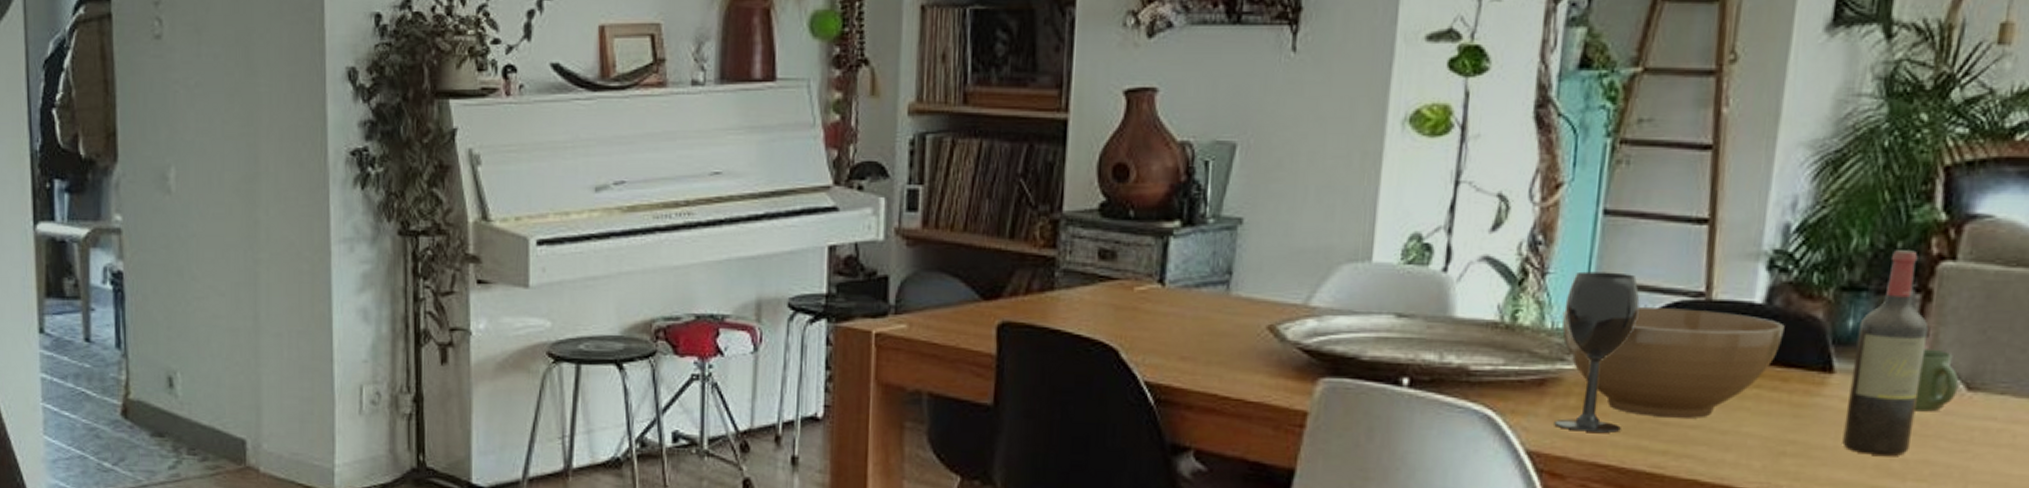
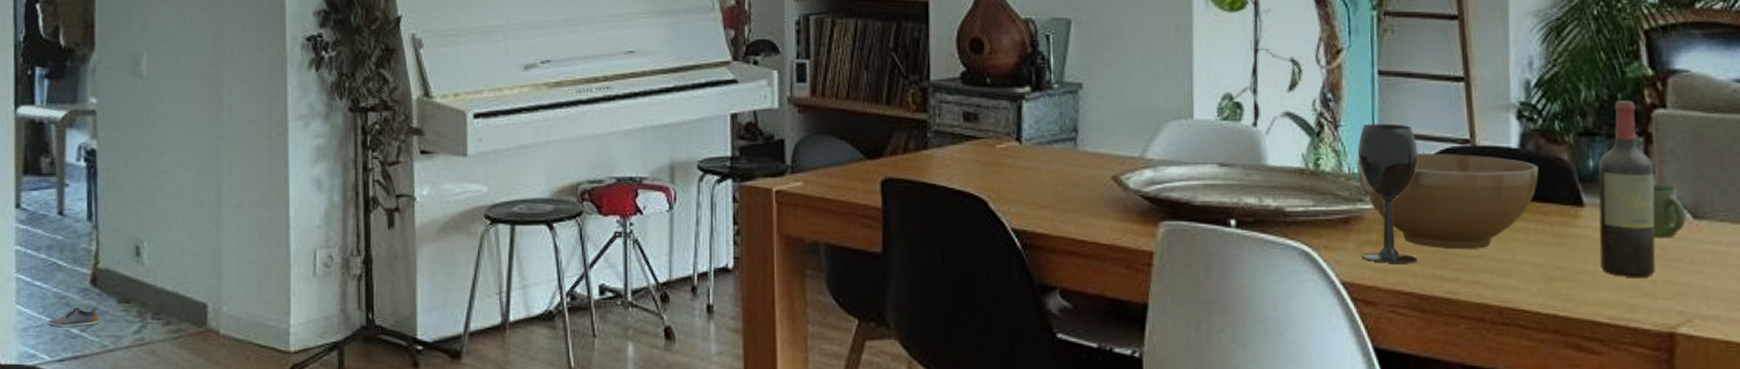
shoe: none [78,440,132,461] -> present [48,307,99,328]

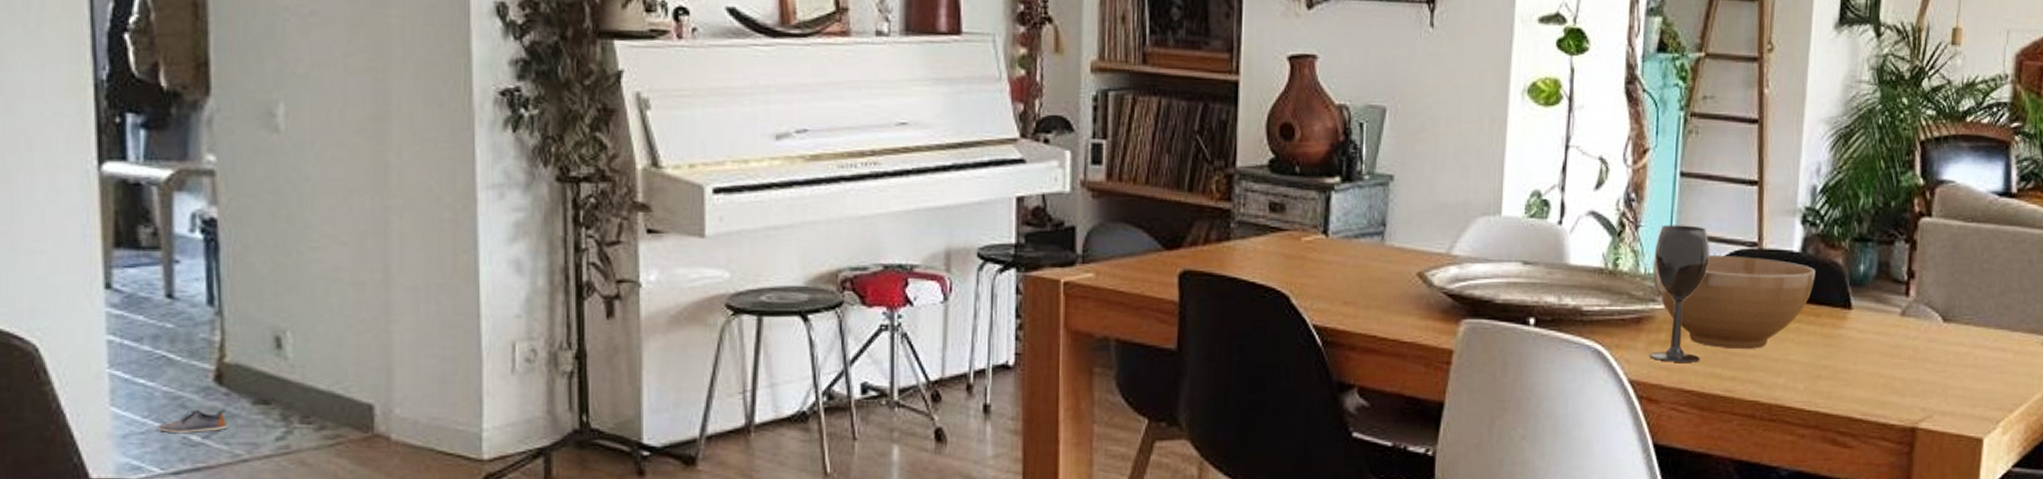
wine bottle: present [1598,101,1656,277] -> none [1860,208,1915,376]
cup: present [1652,184,1686,238] -> none [1908,288,1938,340]

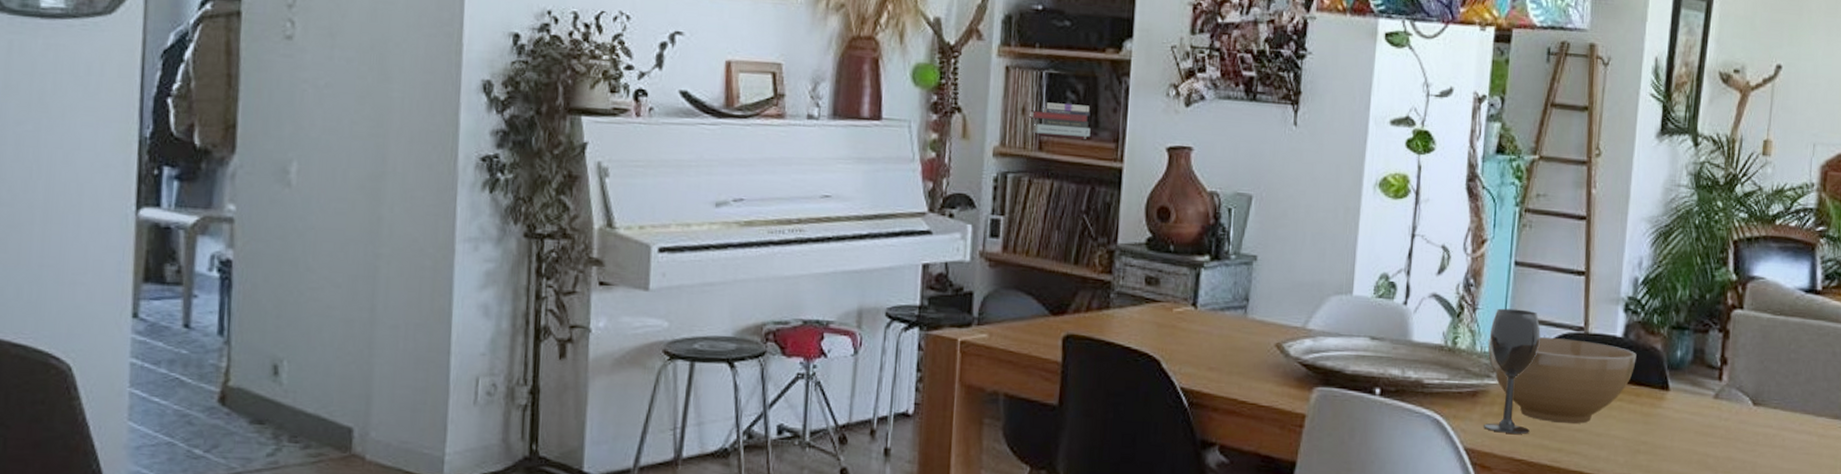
shoe: present [157,409,228,434] -> none [166,427,227,448]
books: none [1129,9,1201,51] -> present [1028,102,1091,140]

